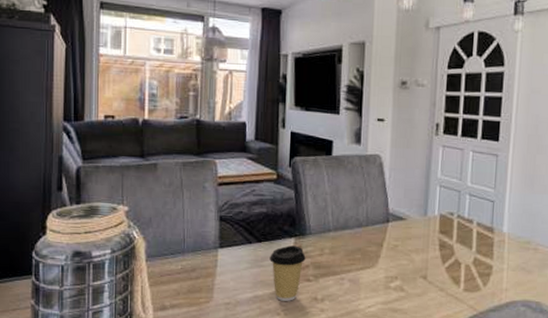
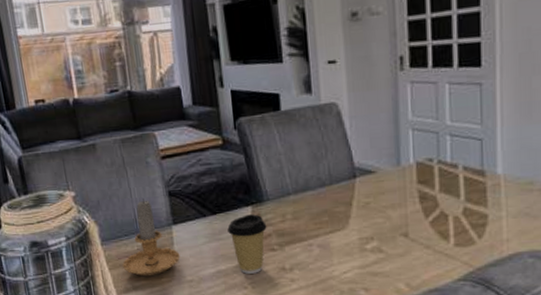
candle: none [164,220,222,296] -> present [122,199,180,277]

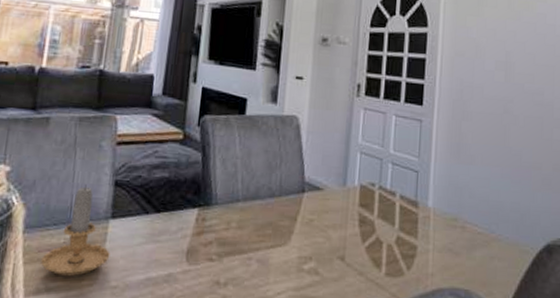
coffee cup: present [227,214,267,274] -> none [168,217,210,285]

